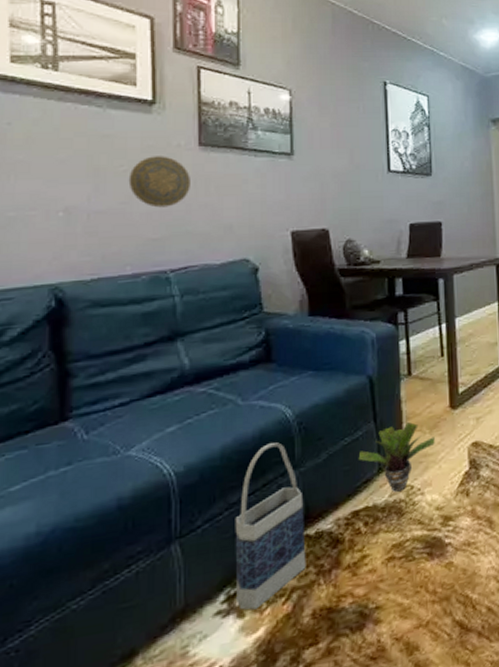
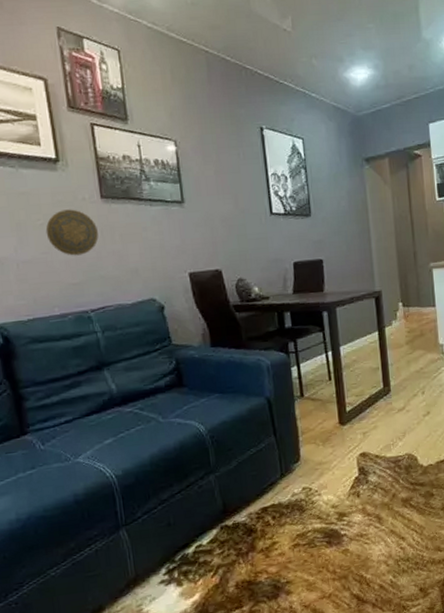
bag: present [235,442,306,610] -> none [167,452,228,581]
potted plant: present [358,421,435,492] -> none [263,435,328,493]

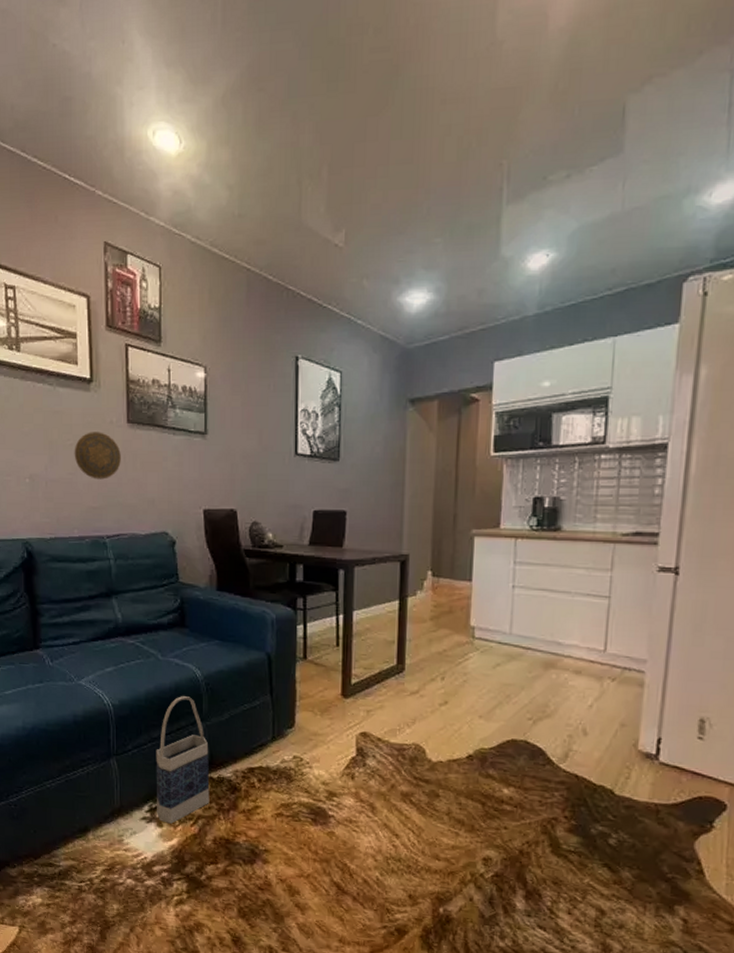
bag: none [167,452,228,581] -> present [156,696,210,824]

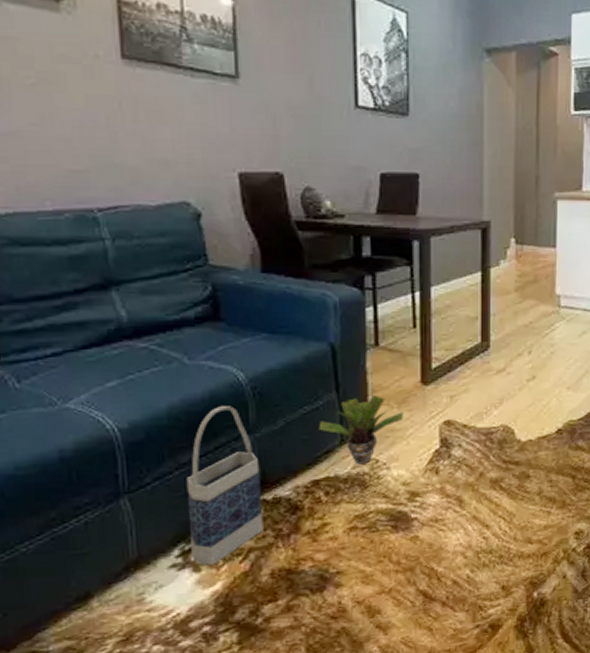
decorative plate: present [74,432,121,480] -> none [38,68,115,133]
potted plant: none [255,701,325,761] -> present [318,394,403,465]

